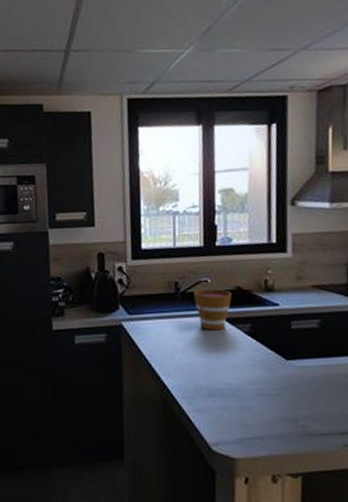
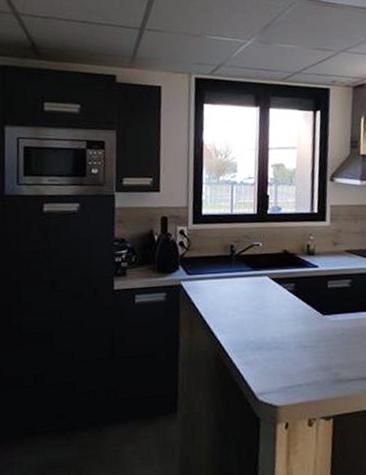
cup: present [193,288,232,331] -> none [246,251,279,290]

